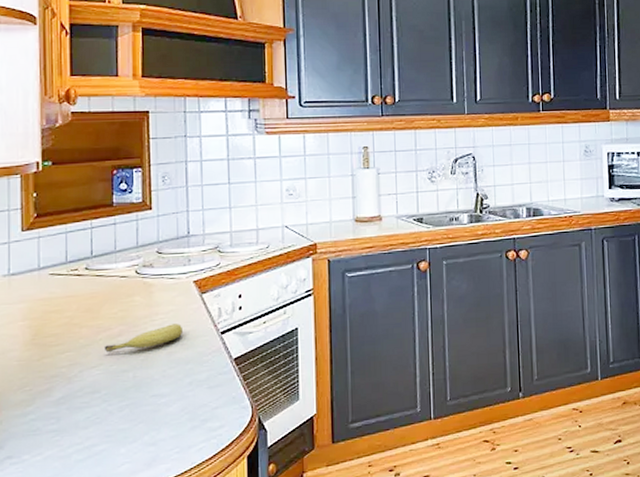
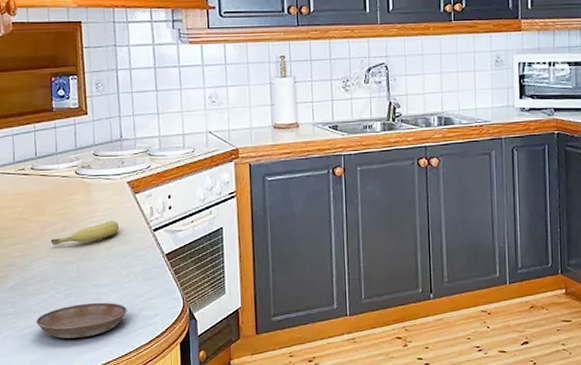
saucer: none [83,414,189,457] -> present [36,302,127,339]

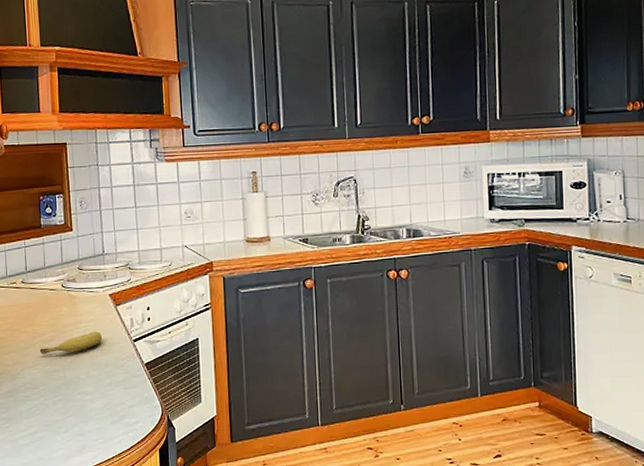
saucer: present [36,302,127,339] -> none [27,409,110,443]

